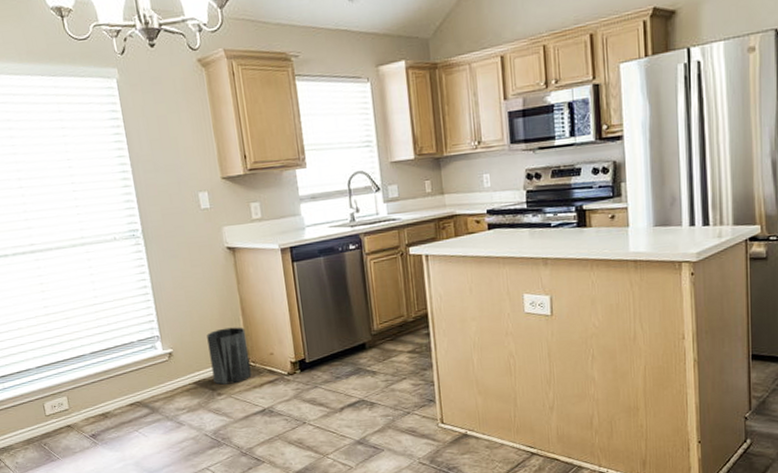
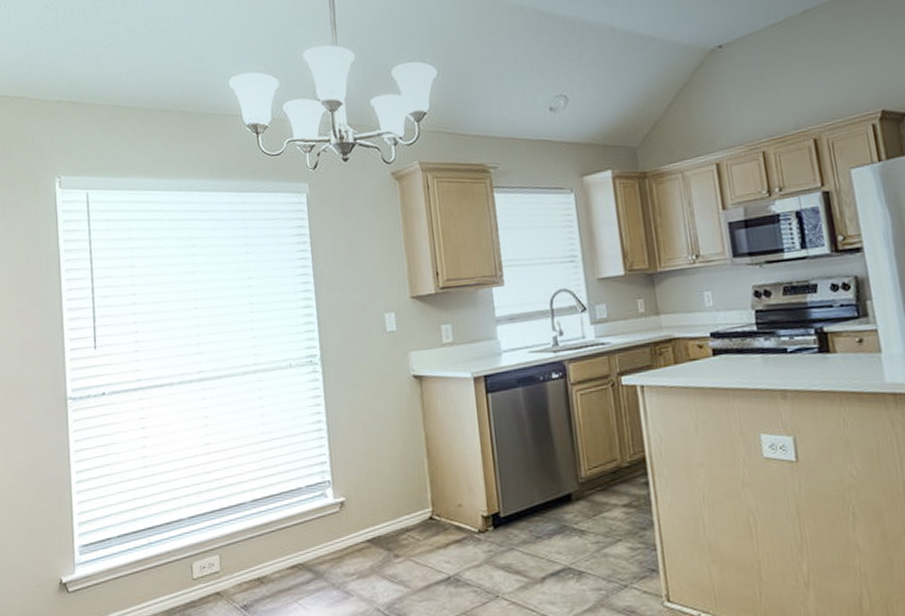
trash can: present [207,327,252,385] -> none [385,471,436,544]

